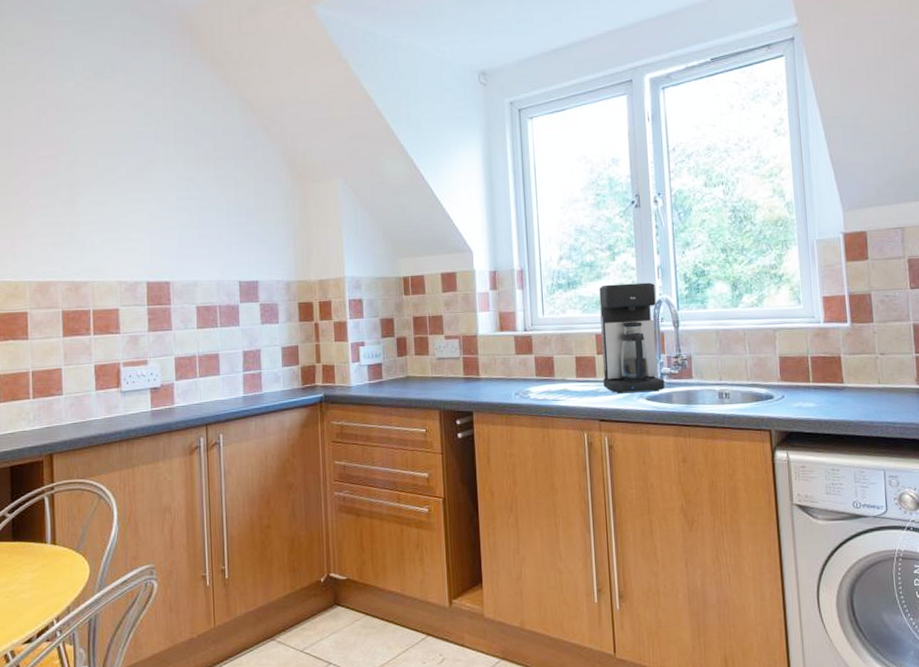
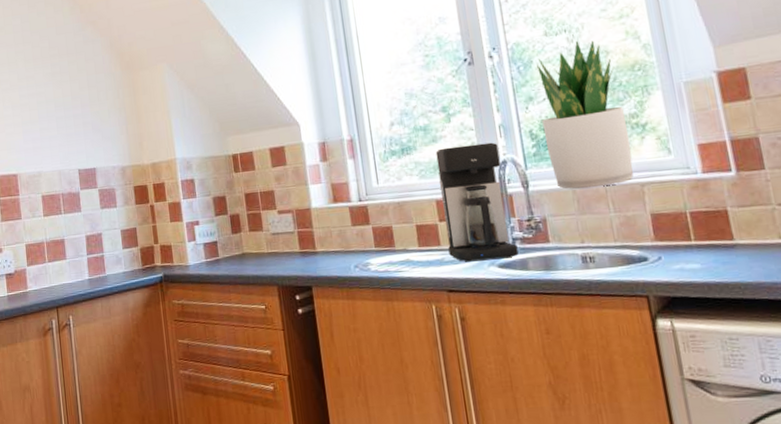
planter: none [695,194,769,331] -> present [537,40,634,190]

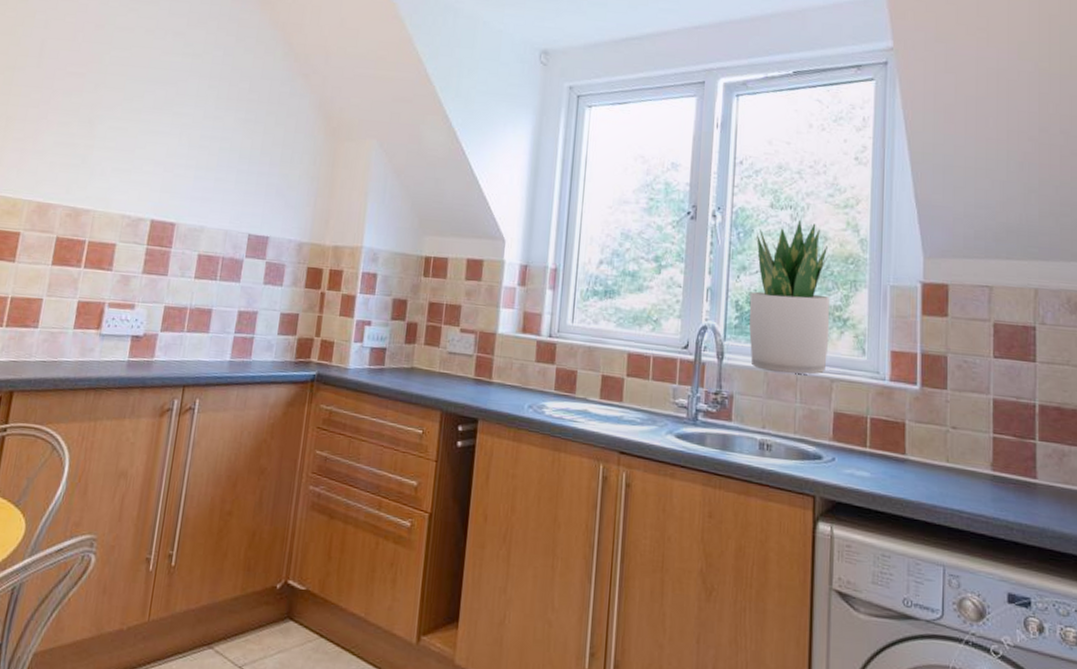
coffee maker: present [435,142,519,262] -> none [629,299,702,430]

